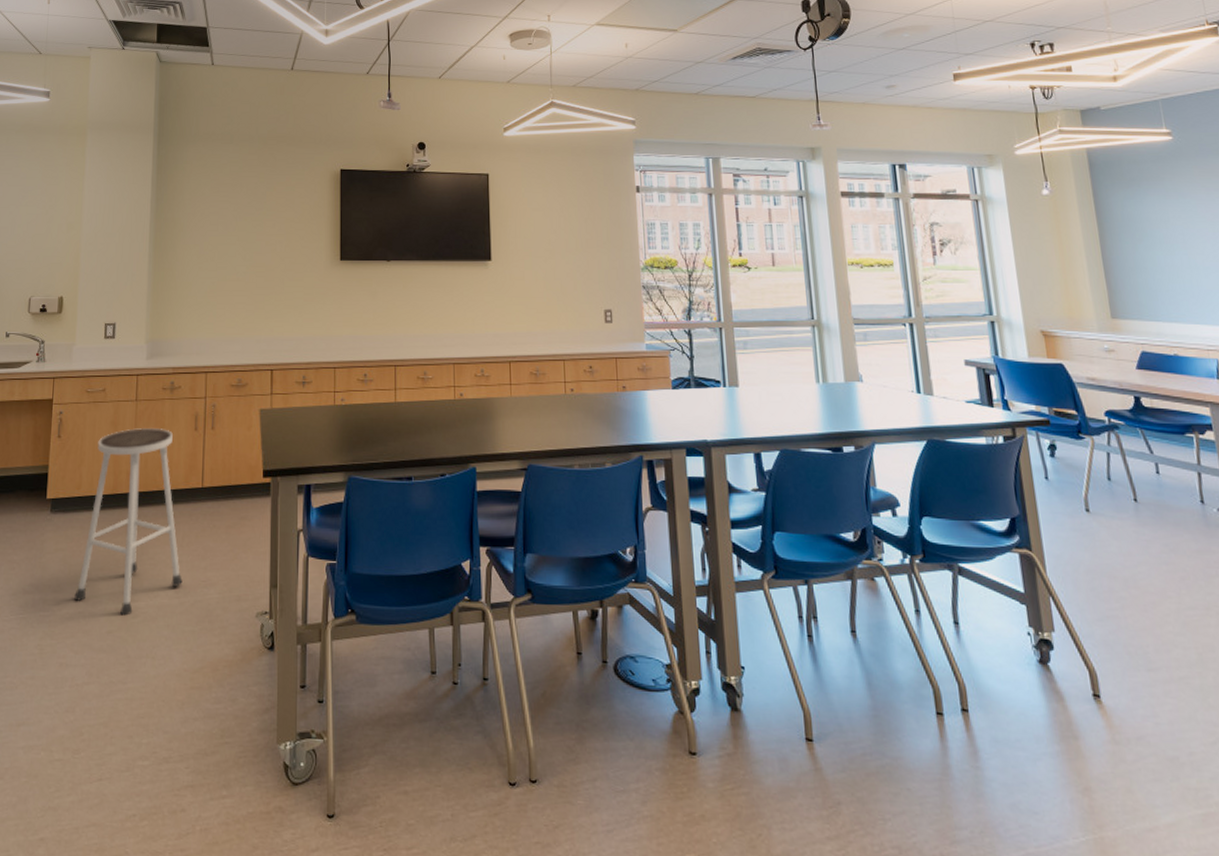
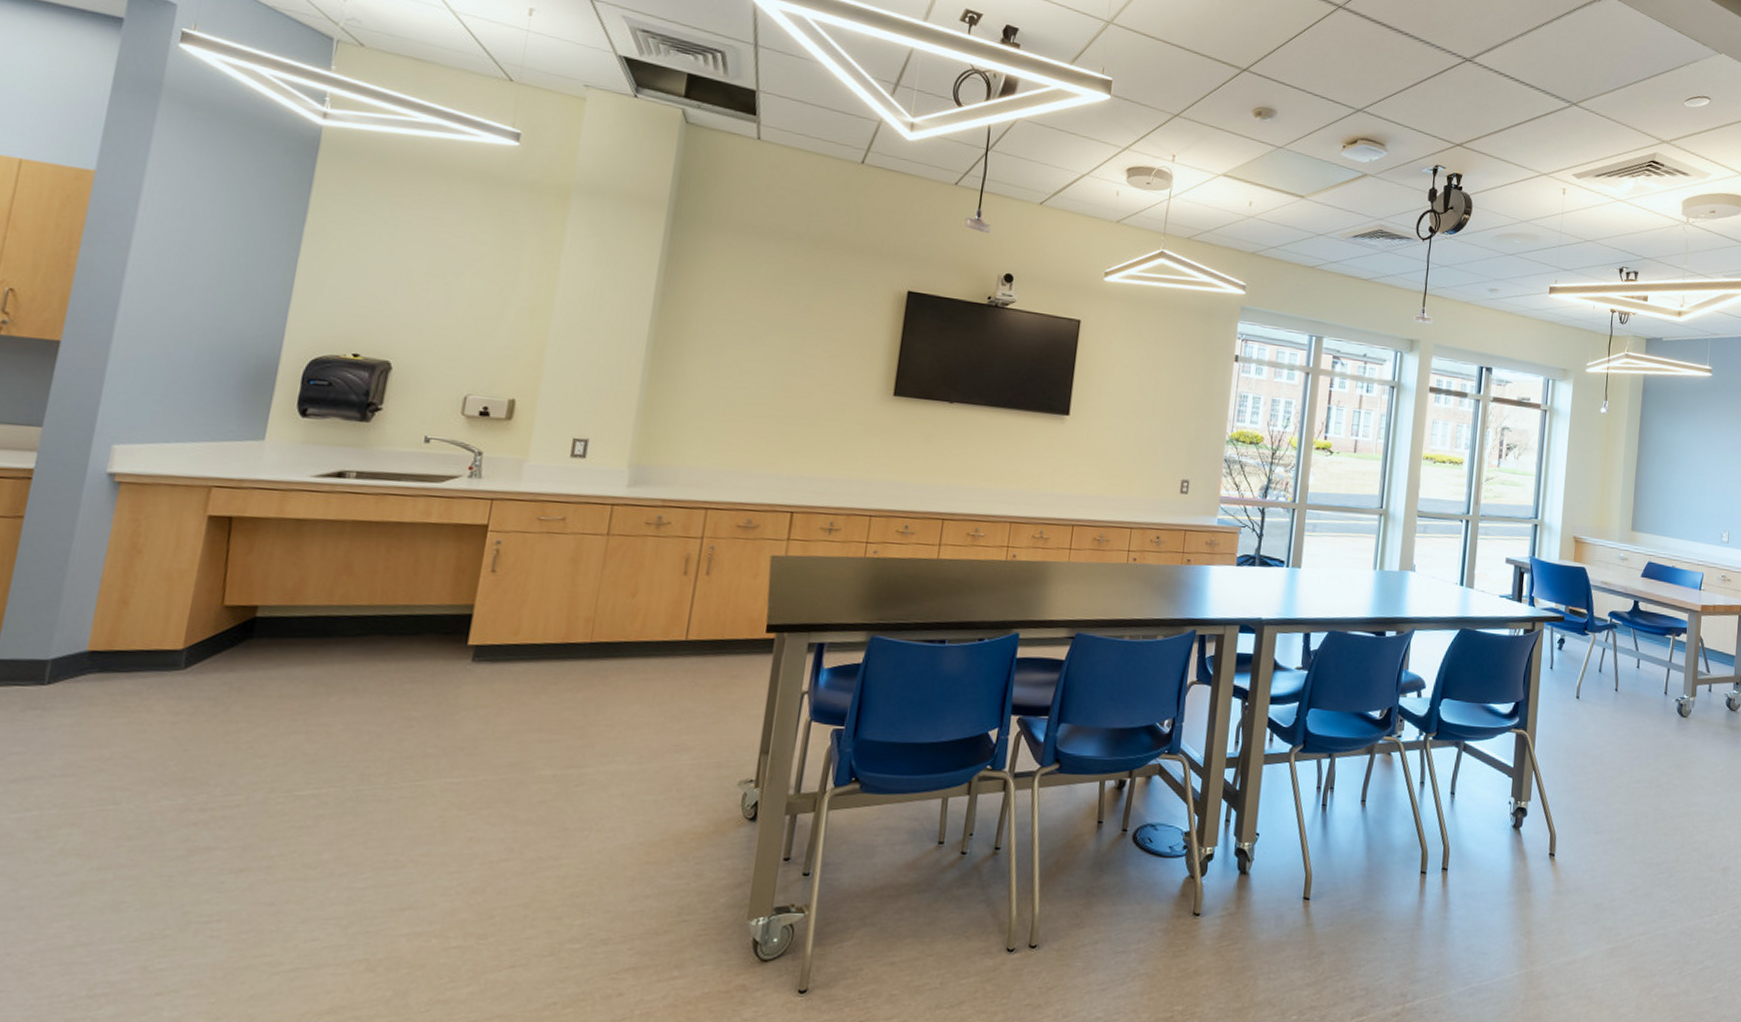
stool: present [74,428,183,616] -> none [497,567,654,783]

